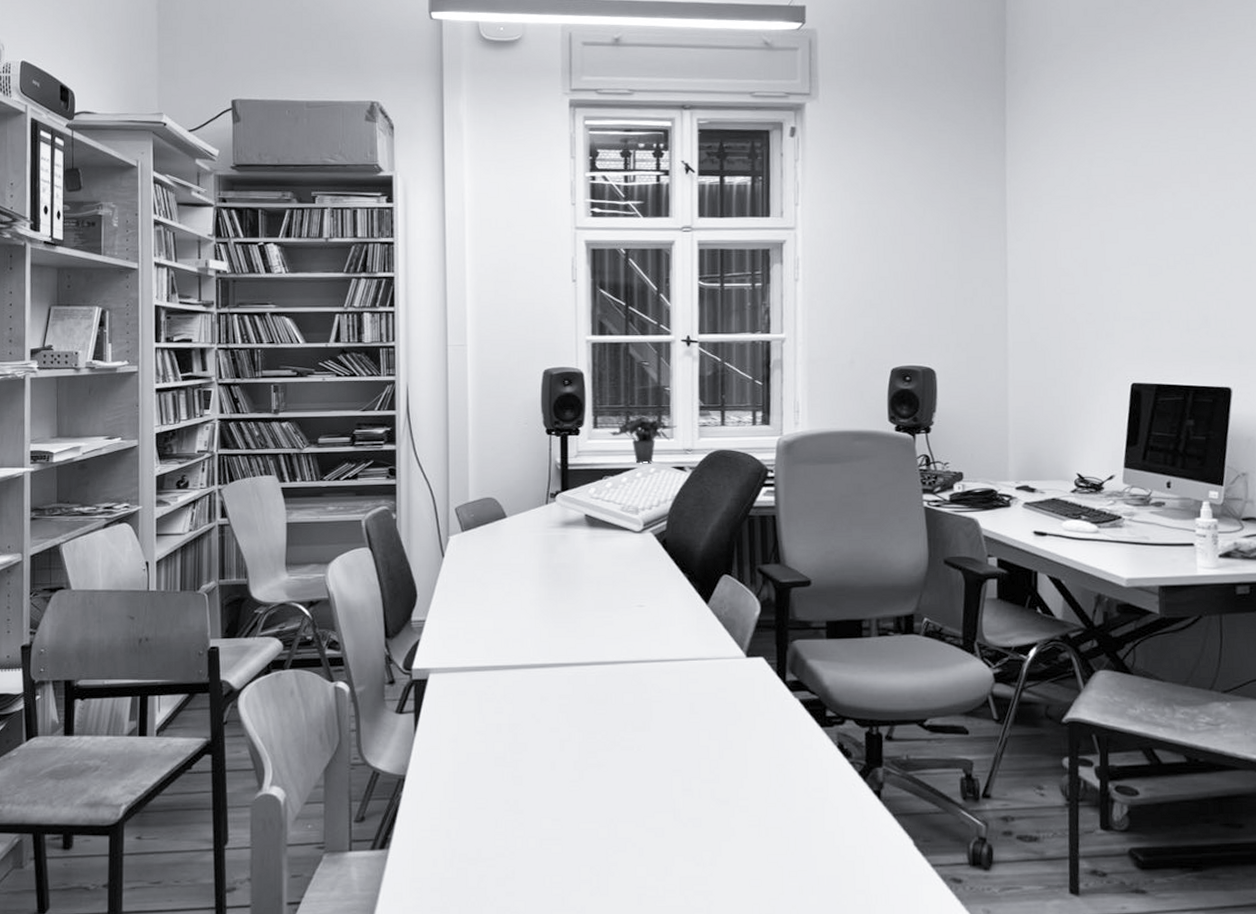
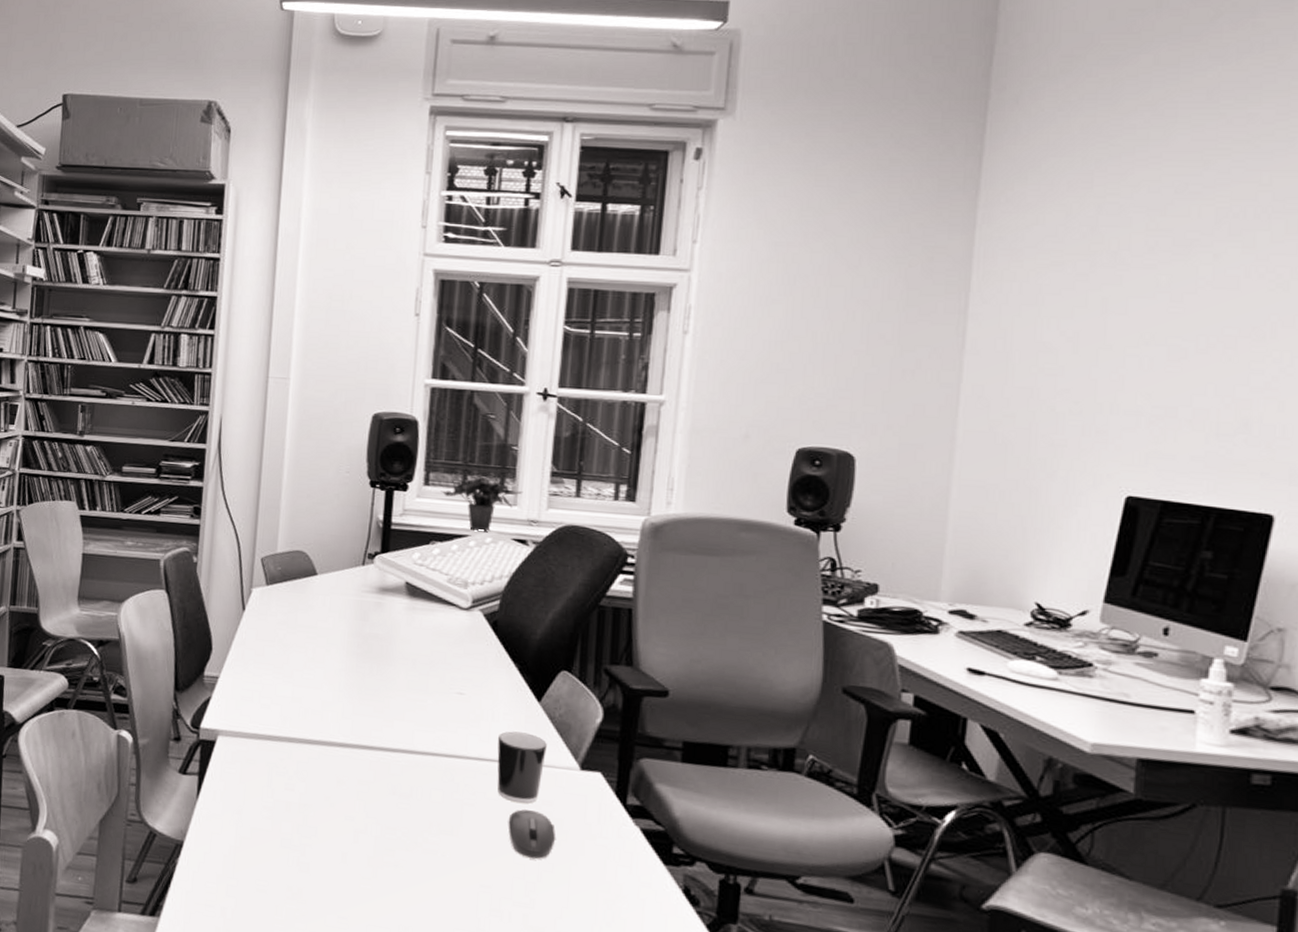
mug: none [676,632,717,694] -> present [497,731,547,804]
computer mouse: none [691,699,732,739] -> present [508,809,556,859]

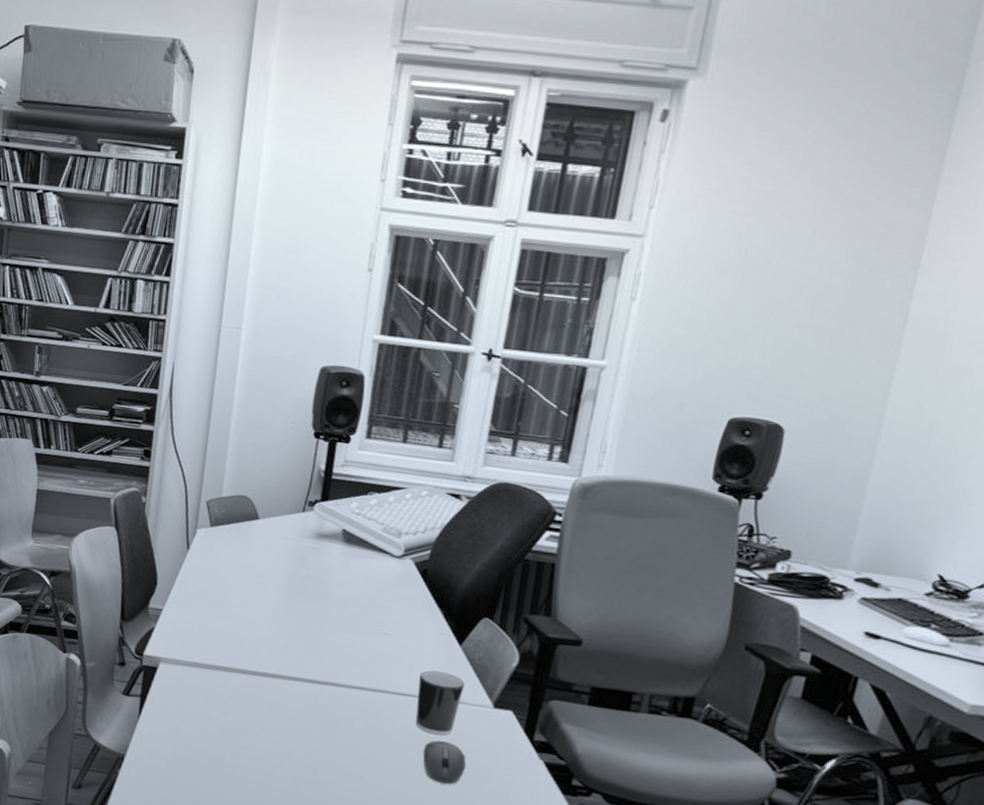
potted plant: present [441,476,524,531] -> none [382,432,461,484]

